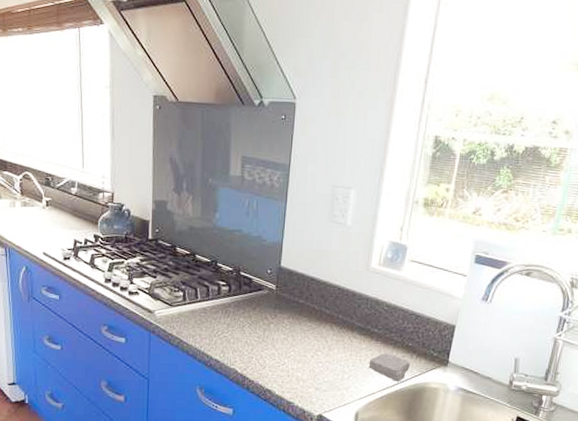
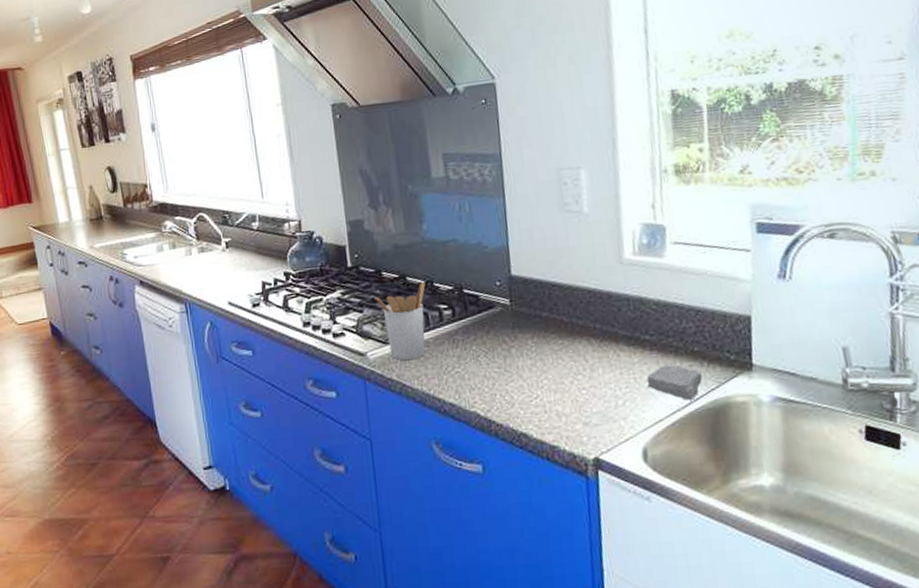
utensil holder: none [167,260,211,322] -> present [374,281,426,361]

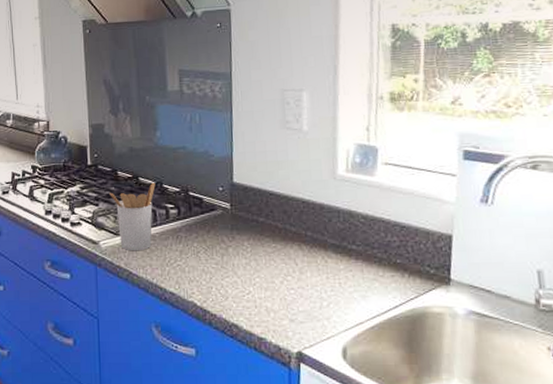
soap bar: present [646,363,702,400] -> none [350,272,402,307]

